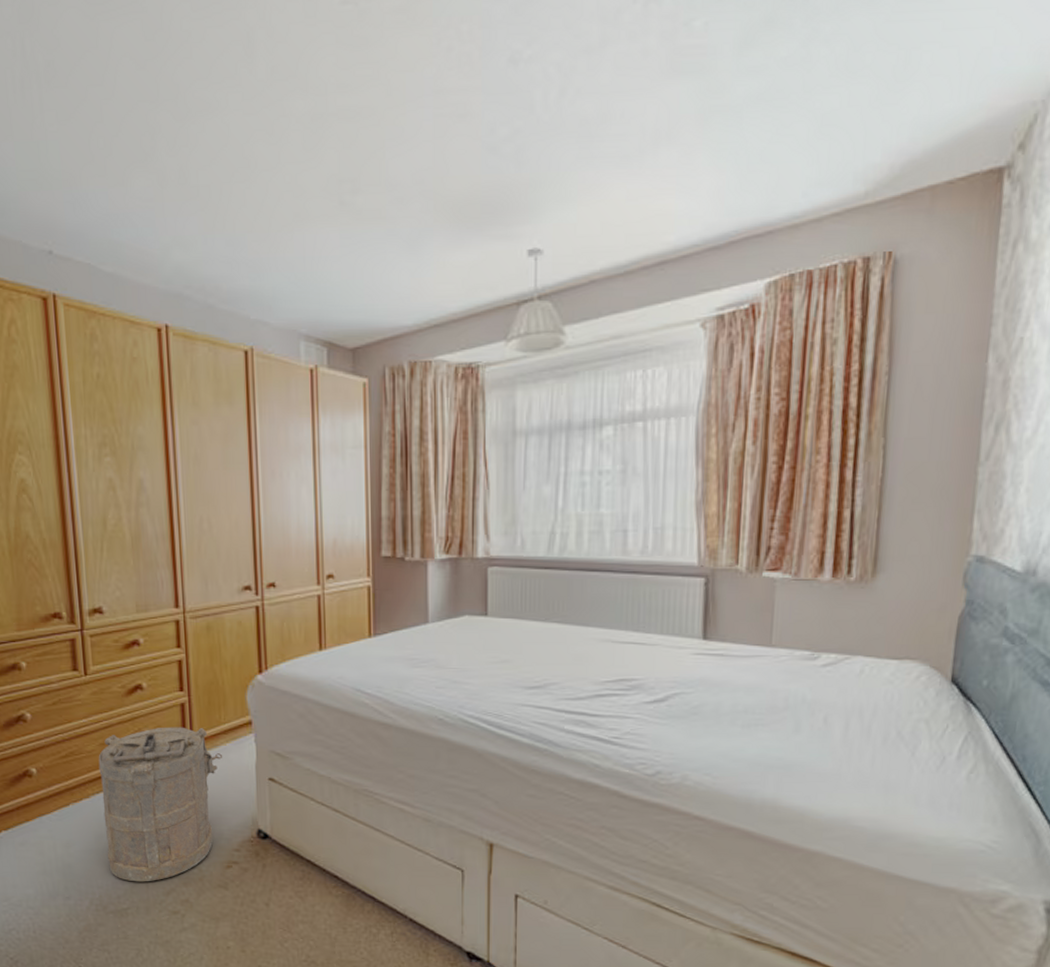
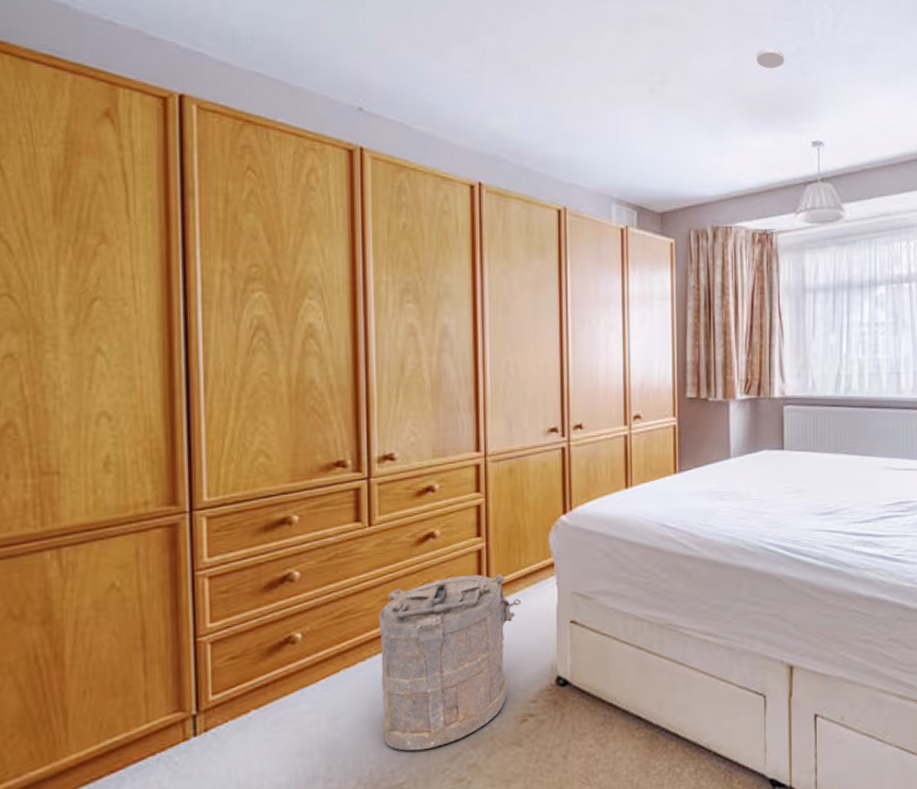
smoke detector: none [462,132,496,160] -> present [756,47,785,69]

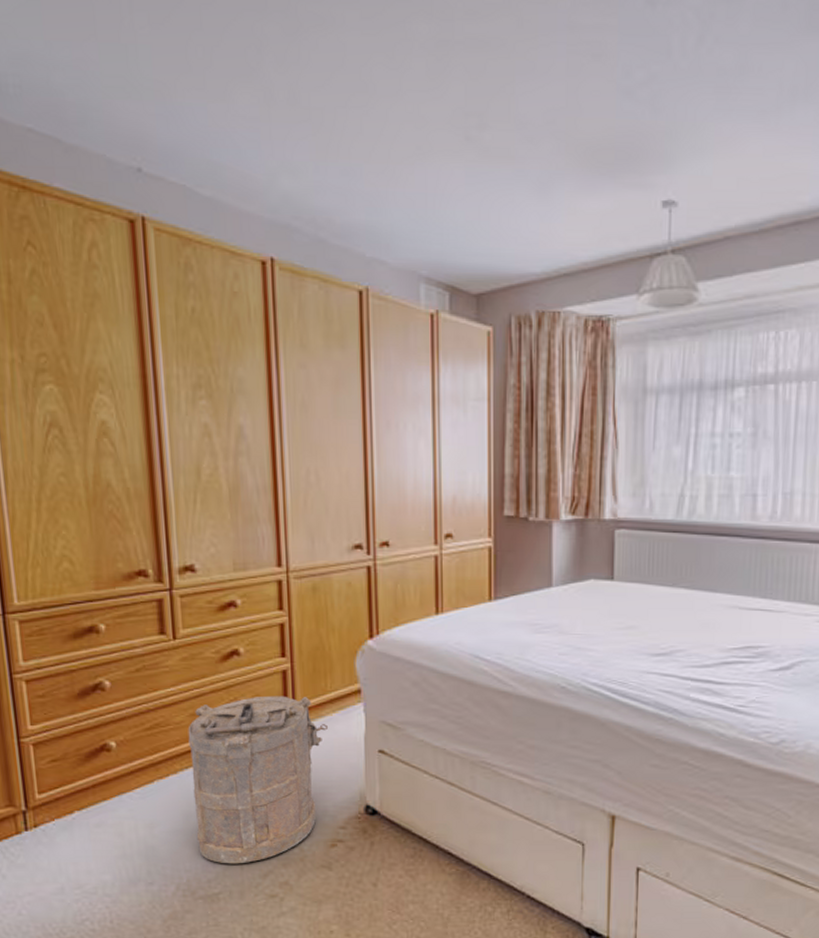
smoke detector: present [756,47,785,69] -> none [596,74,632,104]

